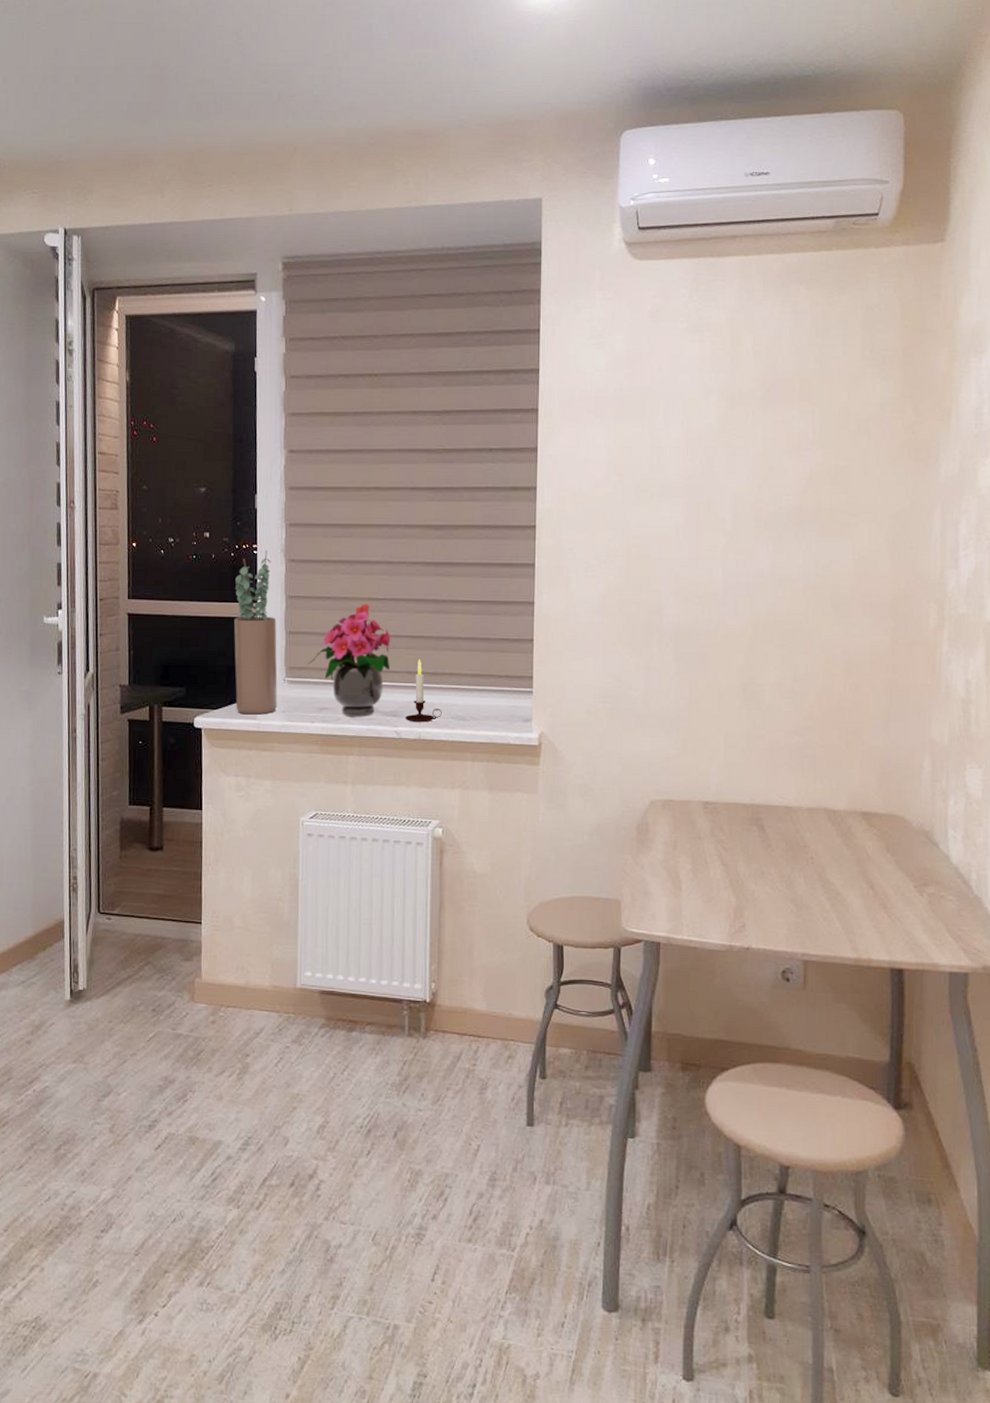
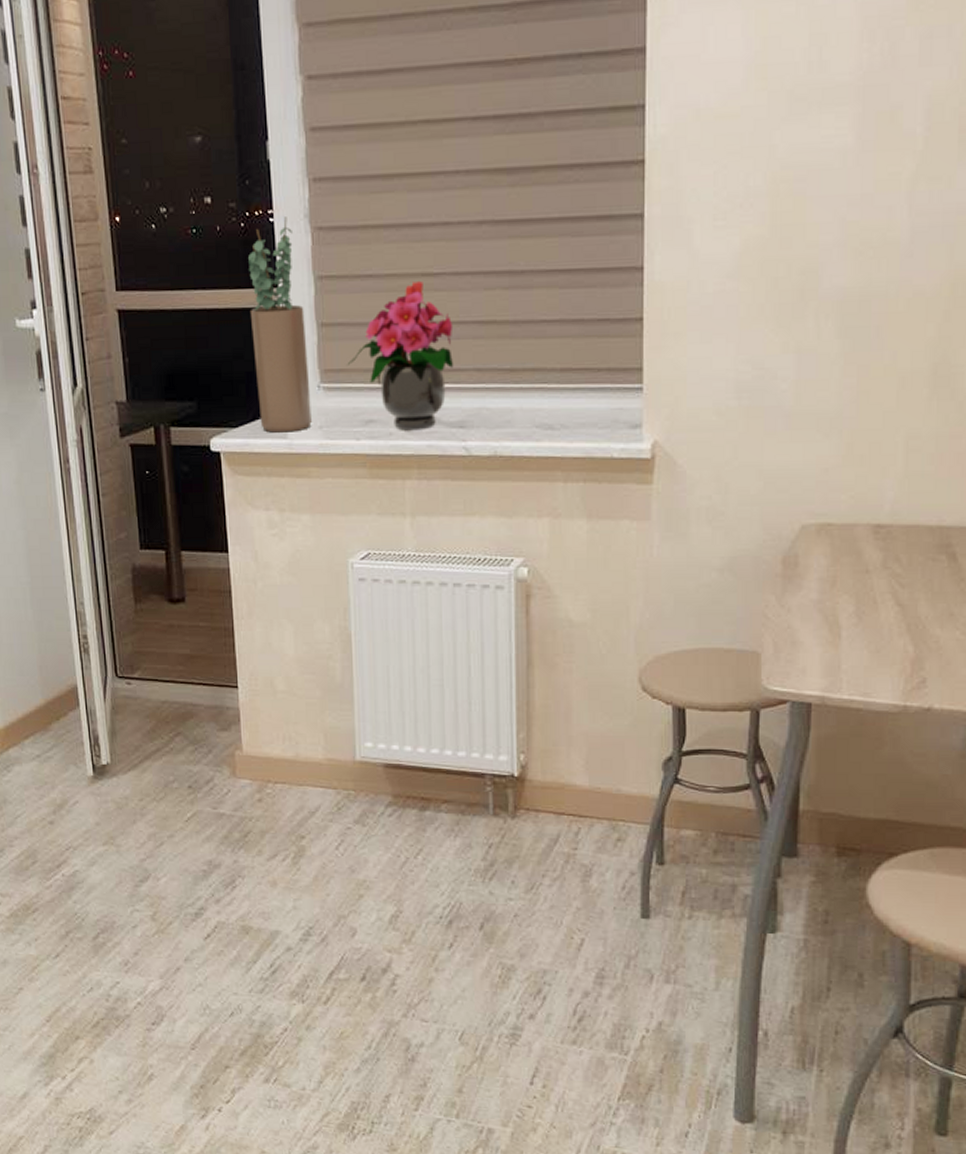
candle: present [405,659,442,723] -> none [476,351,523,435]

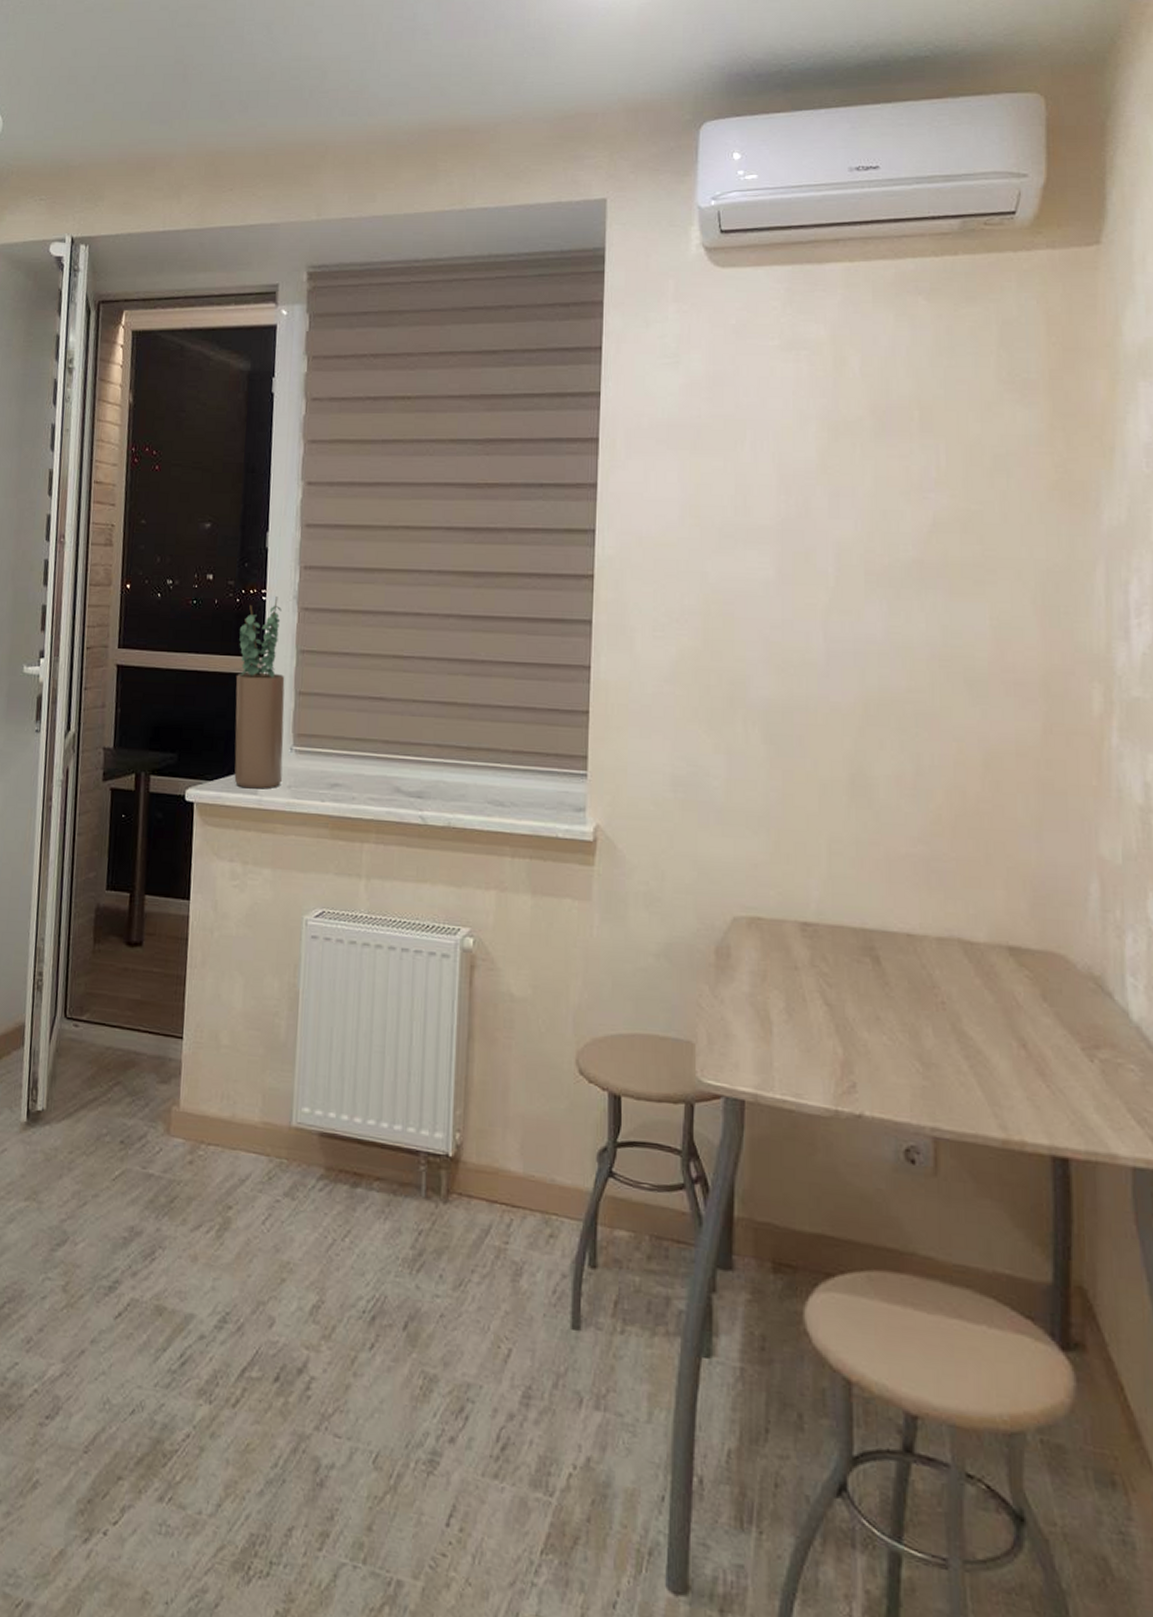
potted flower: present [347,280,454,431] -> none [319,661,418,798]

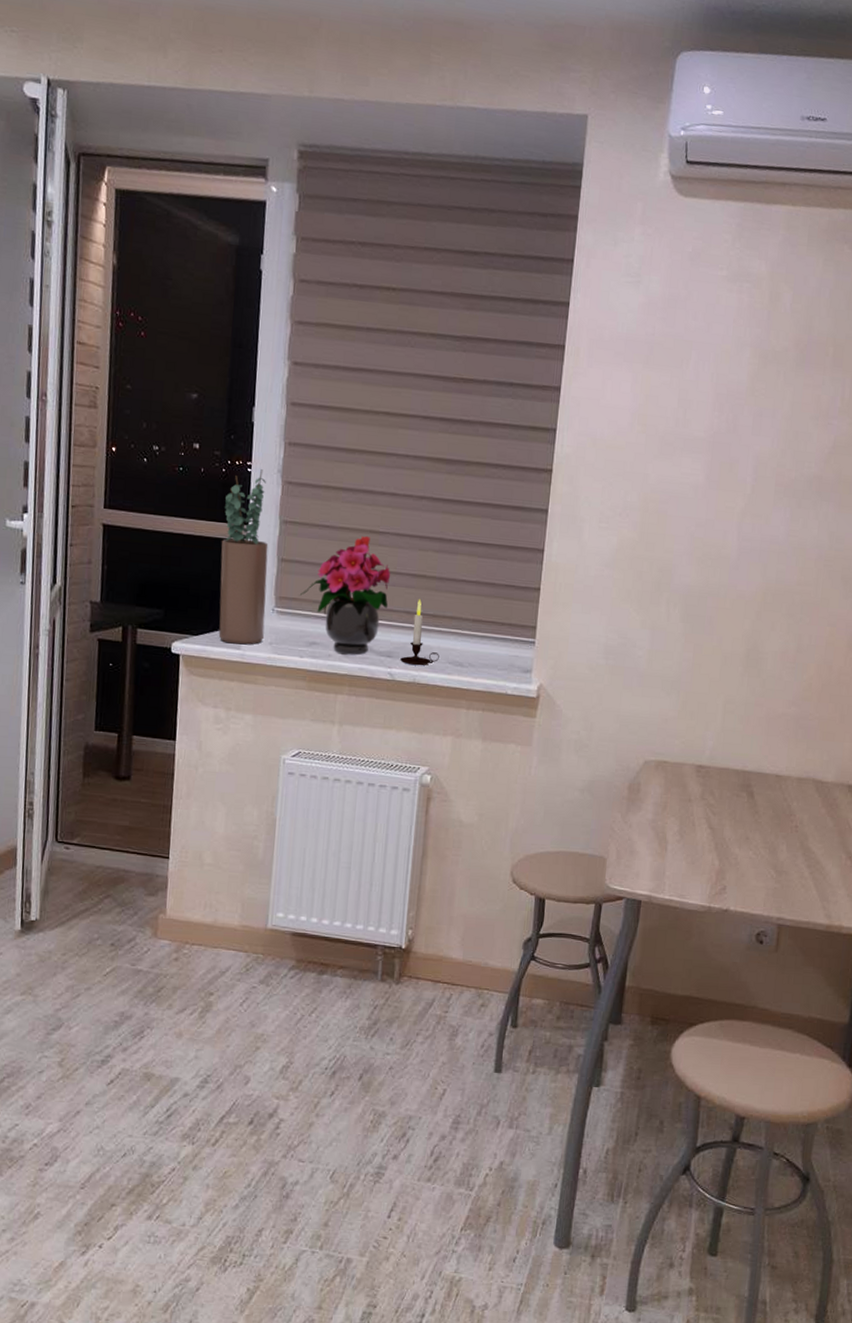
potted flower: none [319,661,418,798] -> present [299,535,391,656]
candle: none [432,730,477,807] -> present [400,599,439,666]

